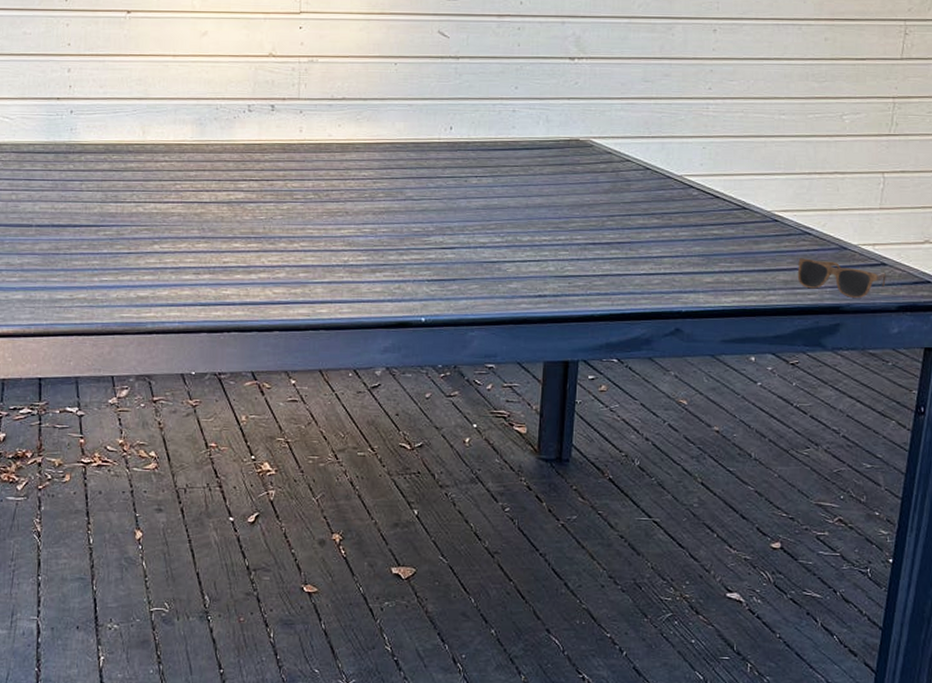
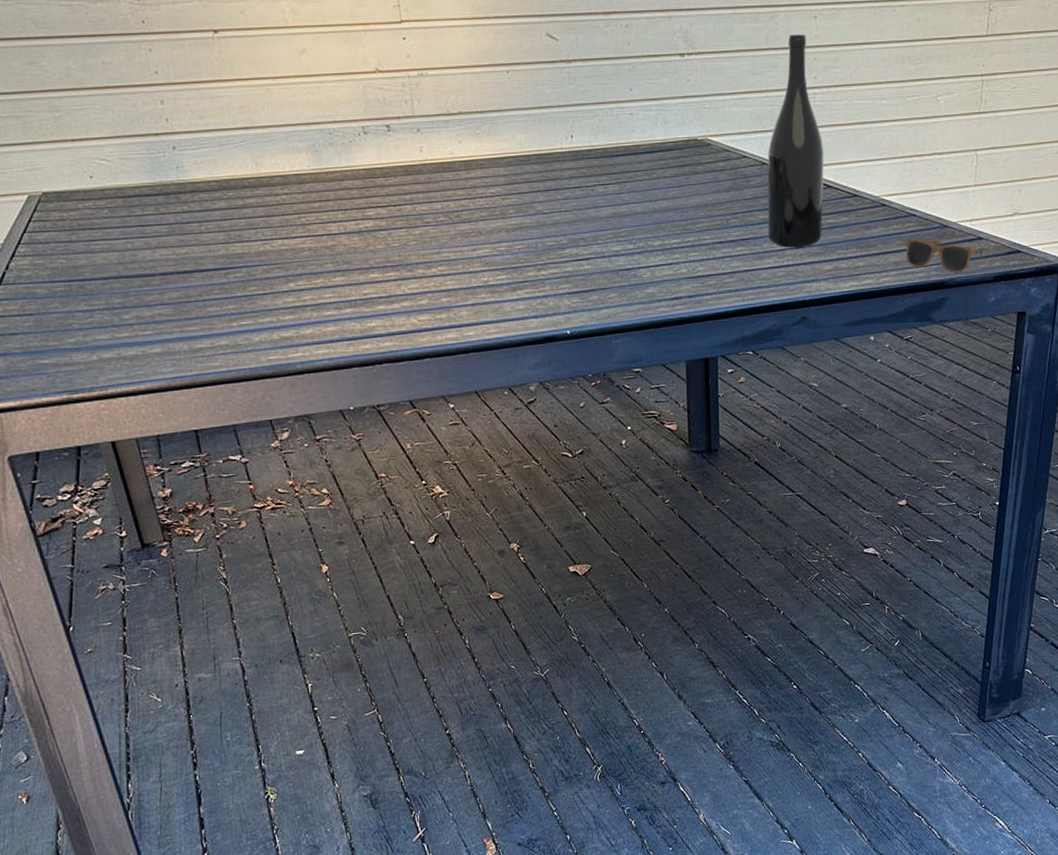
wine bottle: none [646,46,713,256] -> present [767,34,824,248]

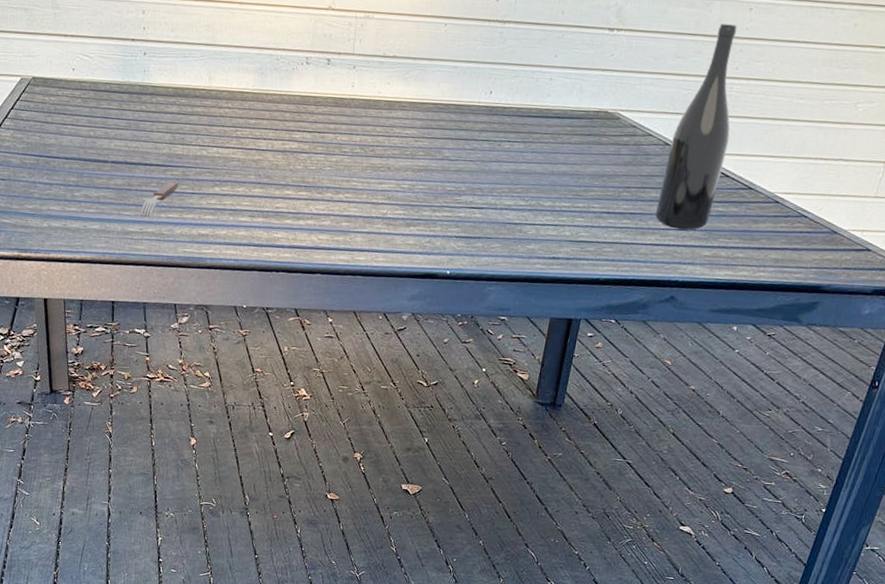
fork: none [207,284,245,329] -> present [140,181,178,217]
sunglasses: present [906,239,983,273] -> none [787,239,868,280]

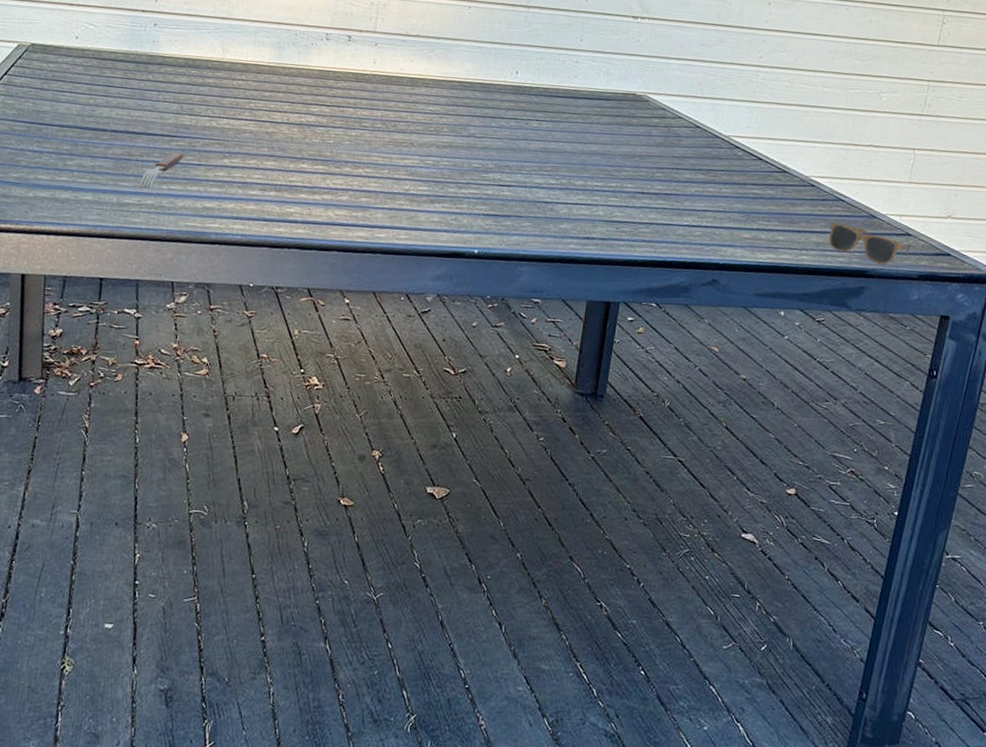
wine bottle: present [655,24,737,230] -> none [691,16,760,212]
sunglasses: none [787,239,868,280] -> present [828,222,910,264]

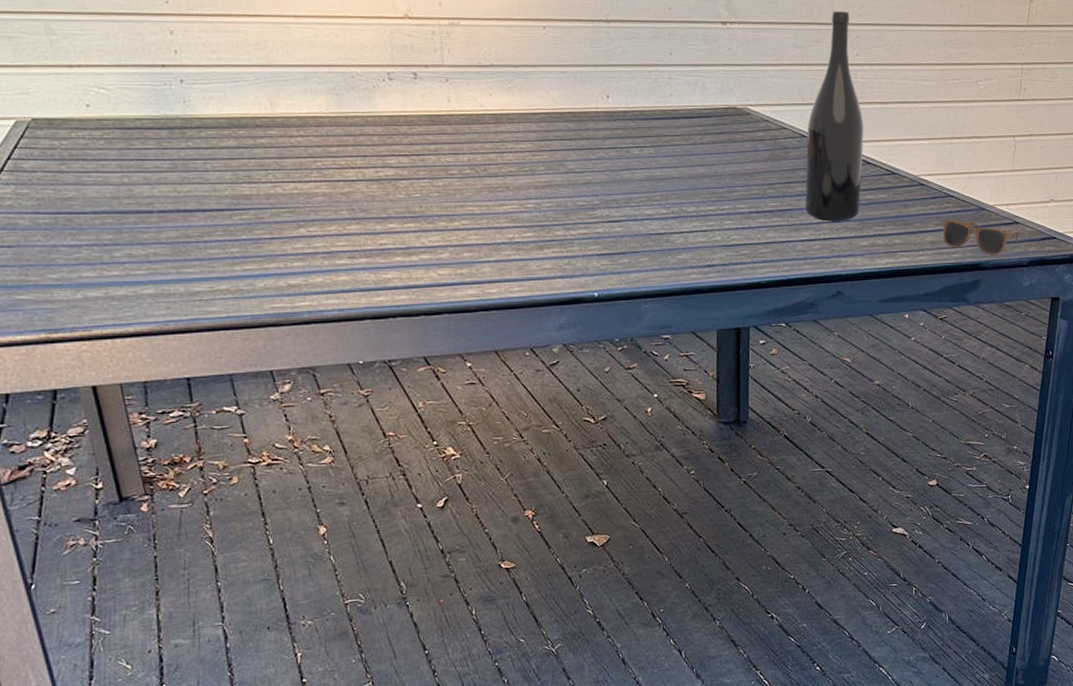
fork: present [139,152,183,188] -> none [207,227,251,272]
wine bottle: none [691,16,760,212] -> present [805,11,864,222]

